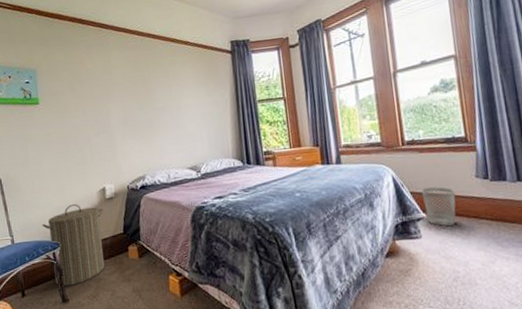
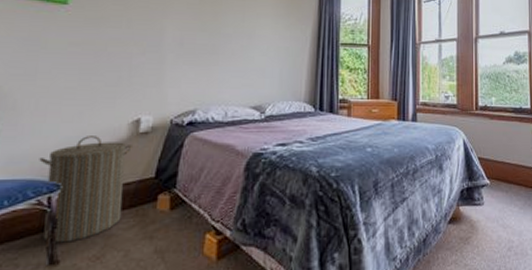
wastebasket: present [421,187,456,226] -> none [488,155,517,194]

